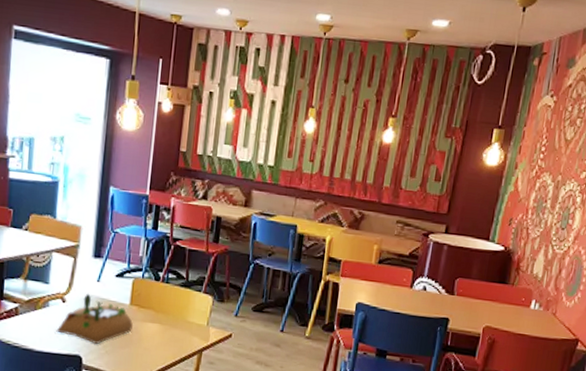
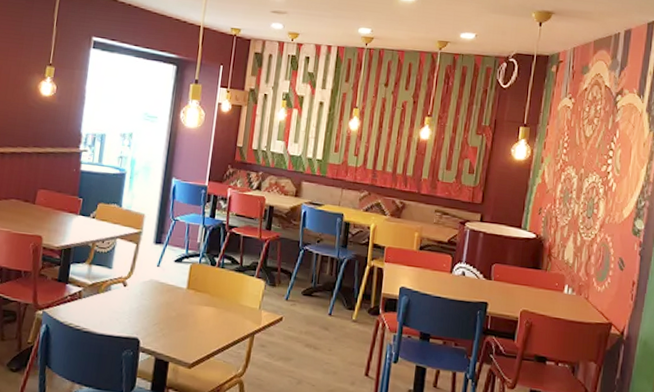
succulent planter: present [56,293,133,345] -> none [116,277,189,328]

